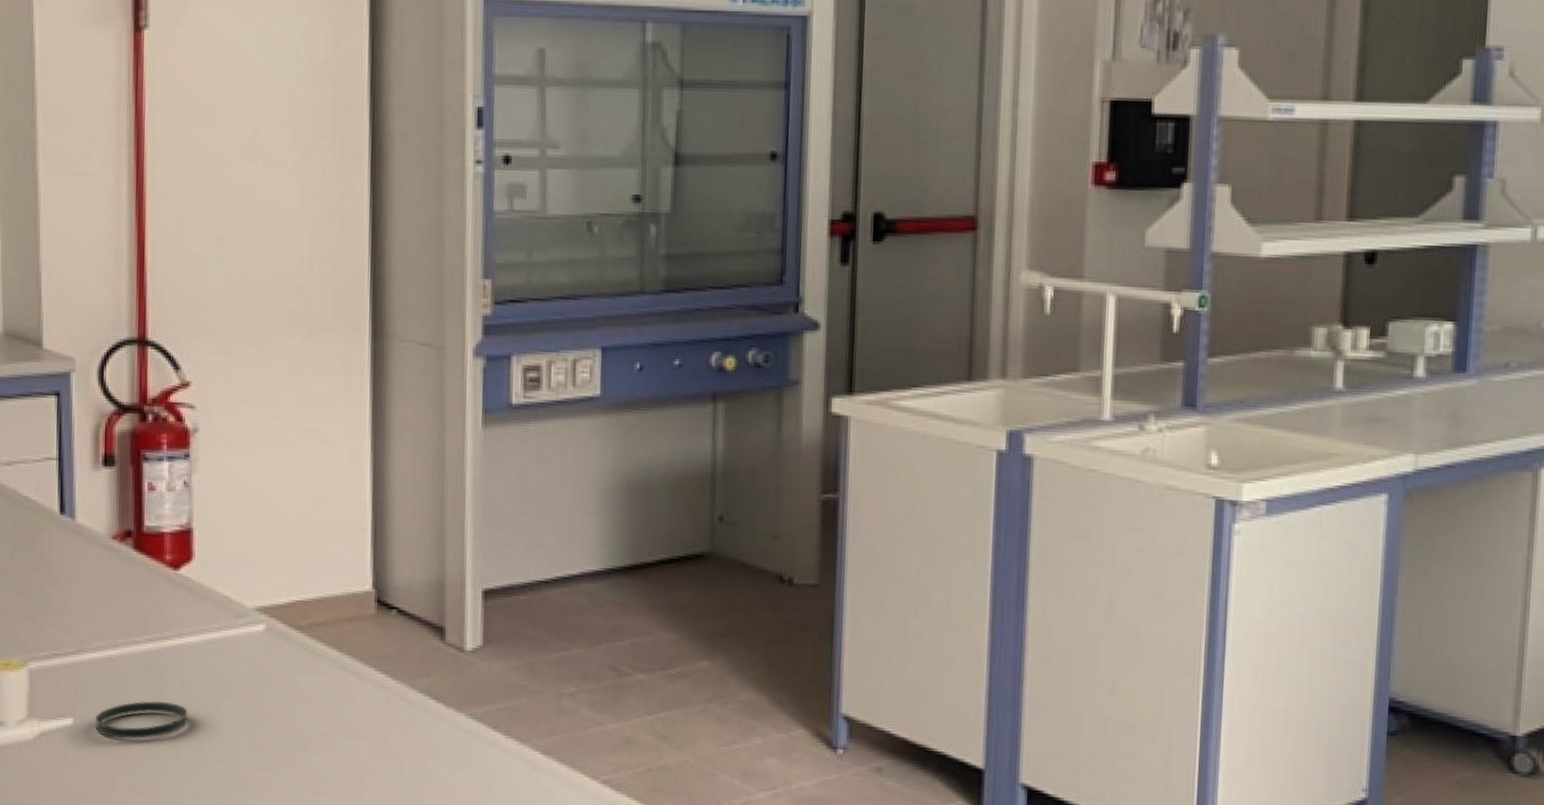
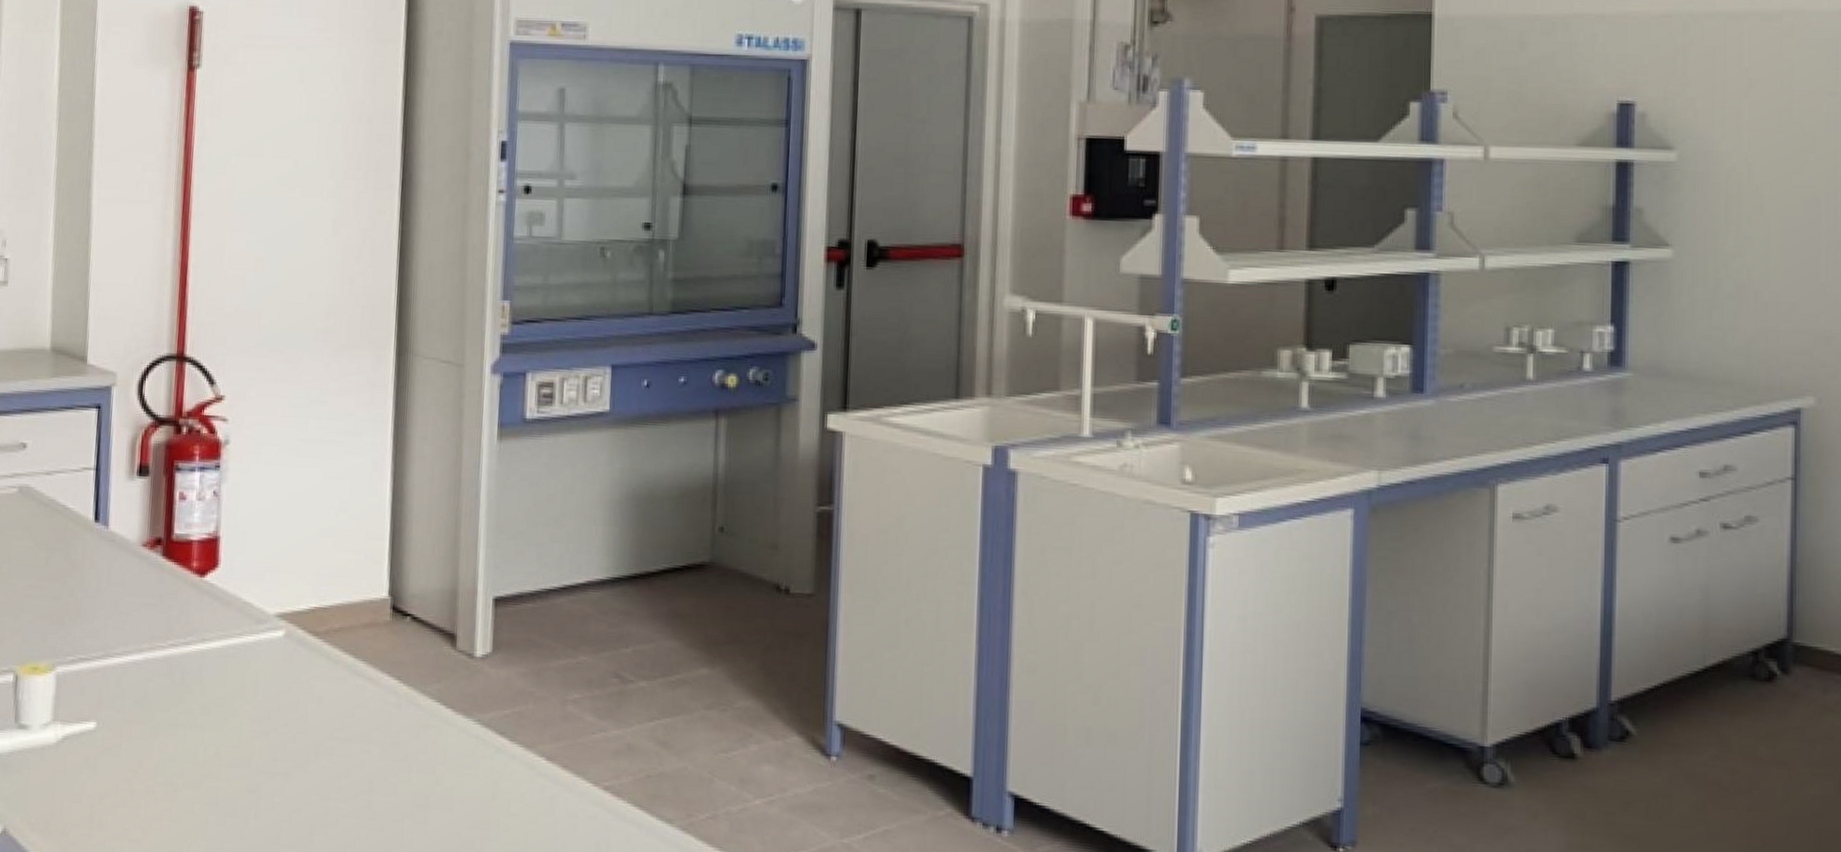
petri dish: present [95,700,188,739] -> none [117,705,207,743]

